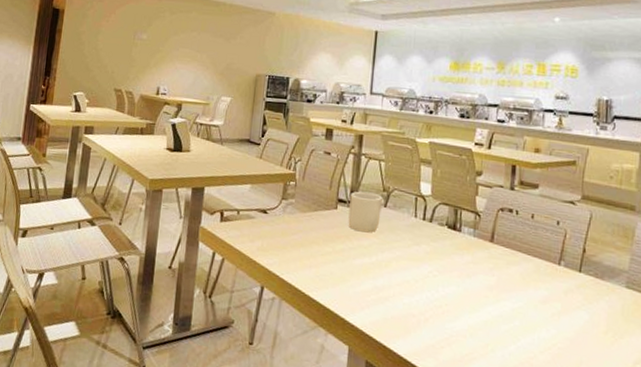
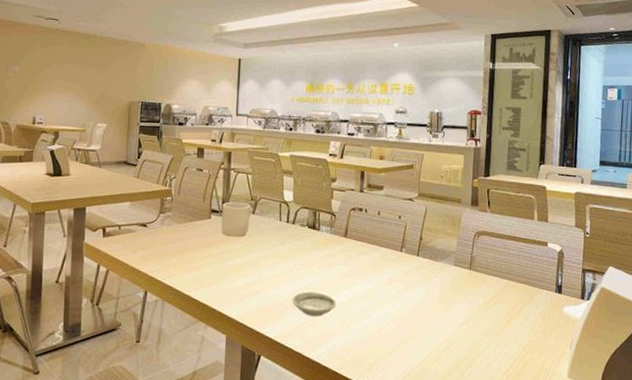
saucer: none [425,303,479,335] -> present [291,291,337,317]

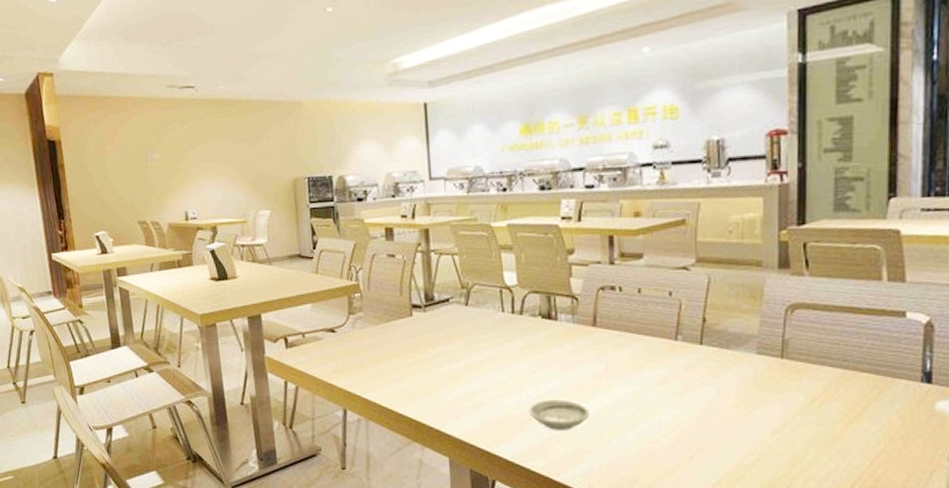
mug: present [221,201,251,237] -> none [425,292,463,337]

